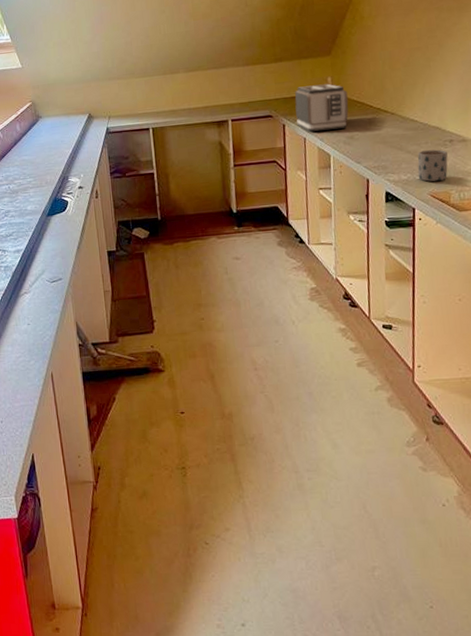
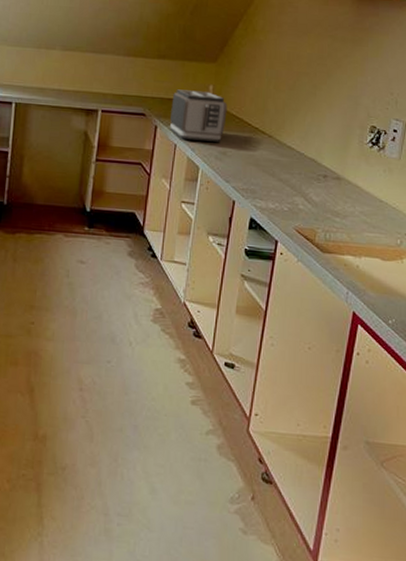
mug: present [417,149,448,182] -> none [286,181,319,216]

